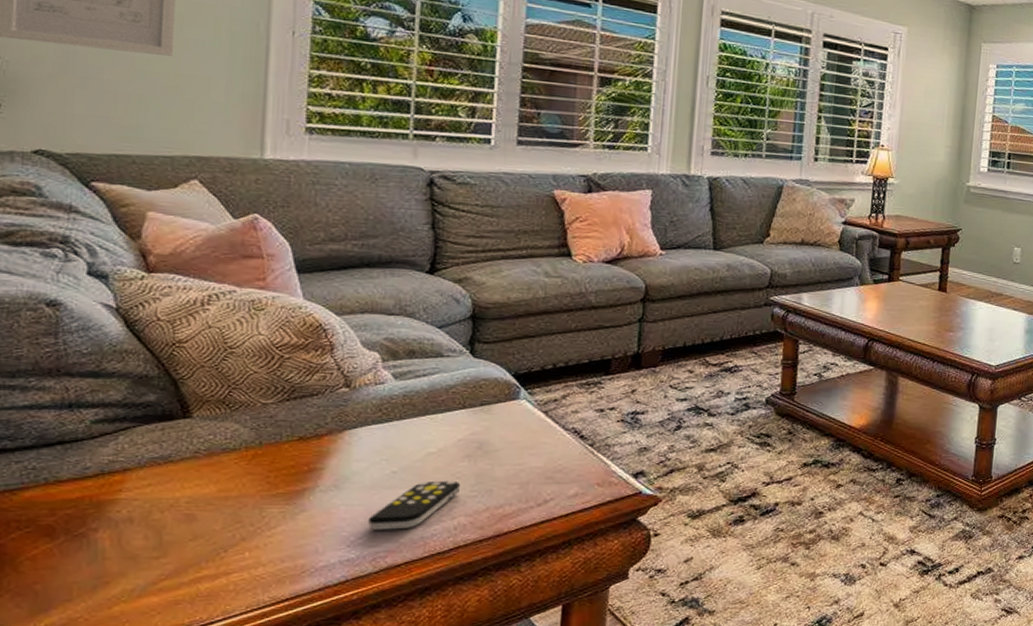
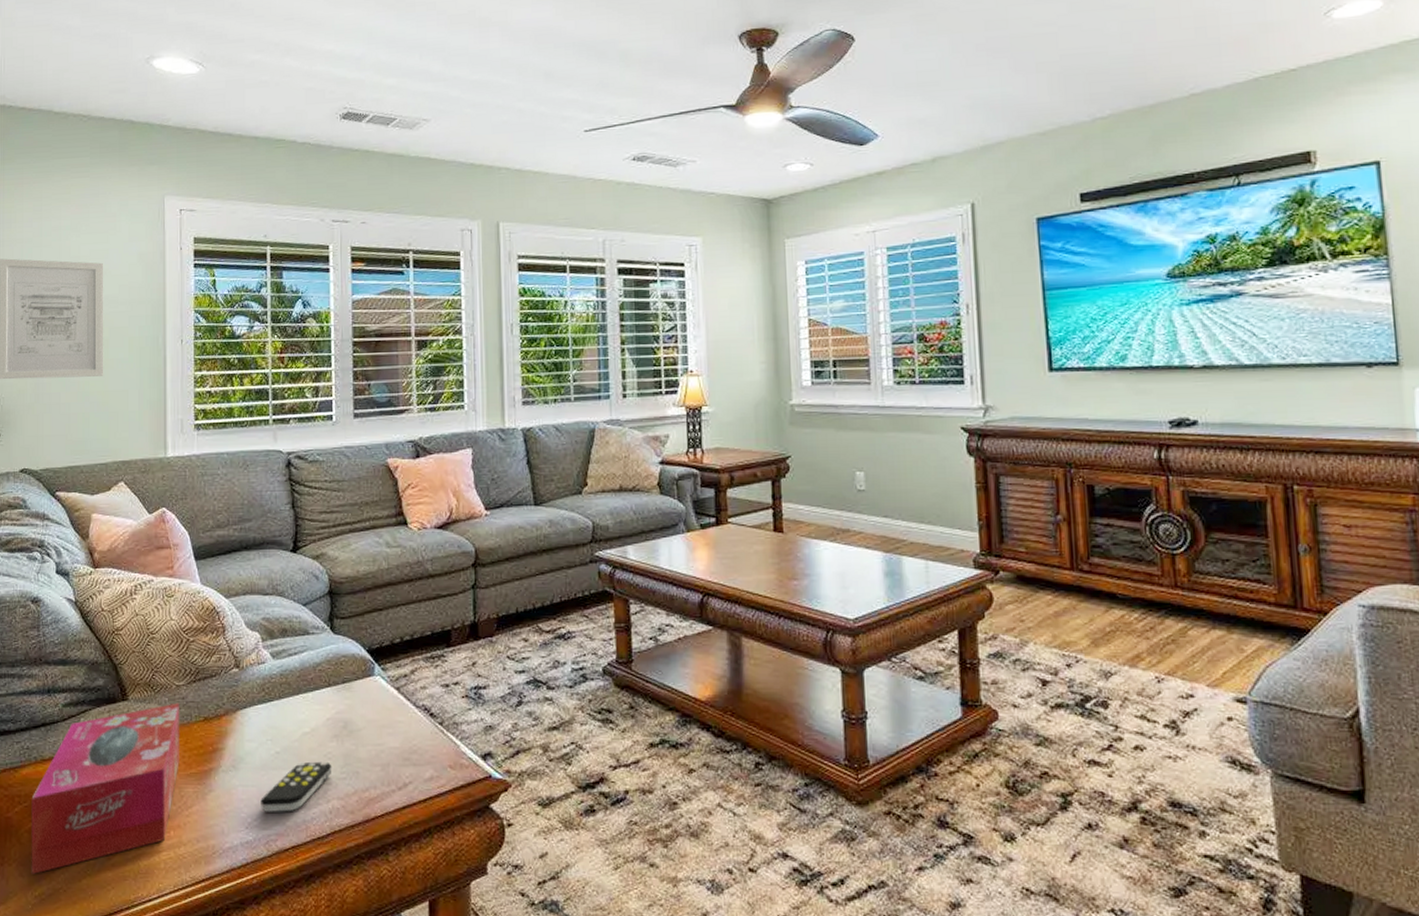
tissue box: none [34,421,265,604] -> present [31,702,179,874]

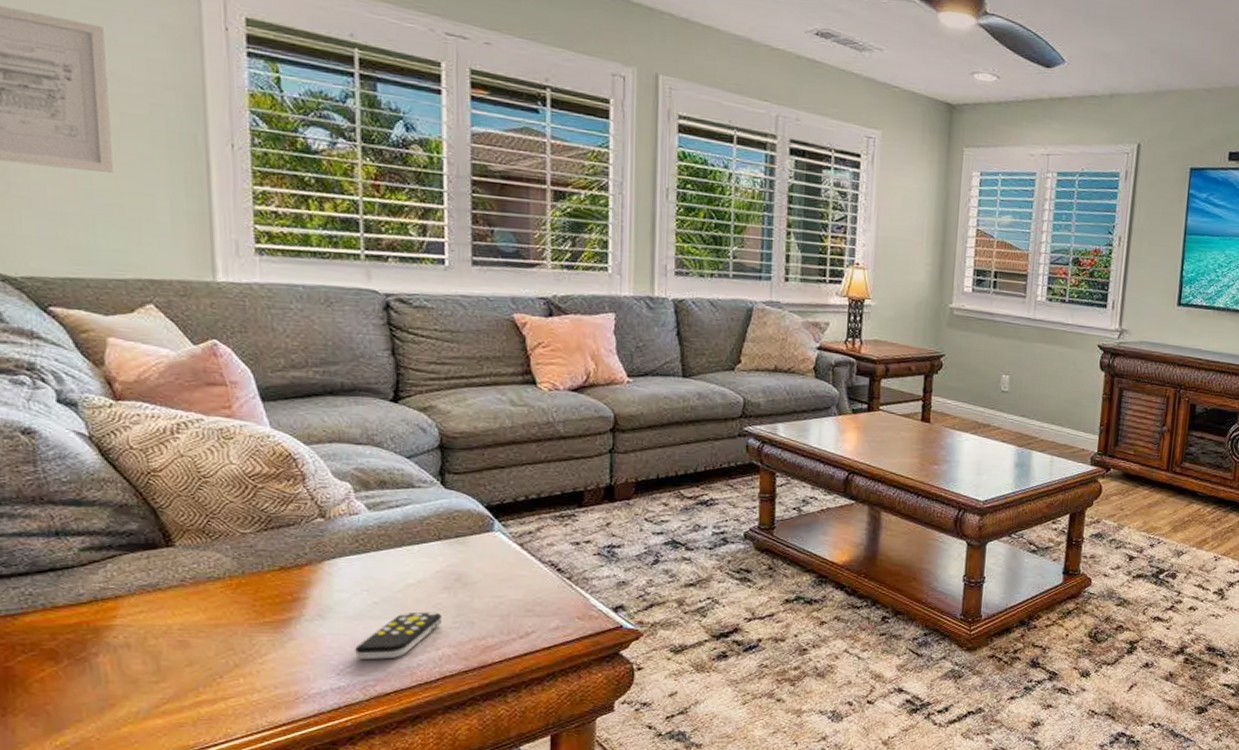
tissue box: present [31,702,179,874] -> none [41,551,249,724]

